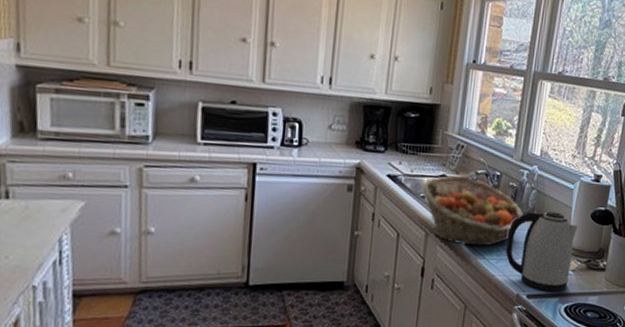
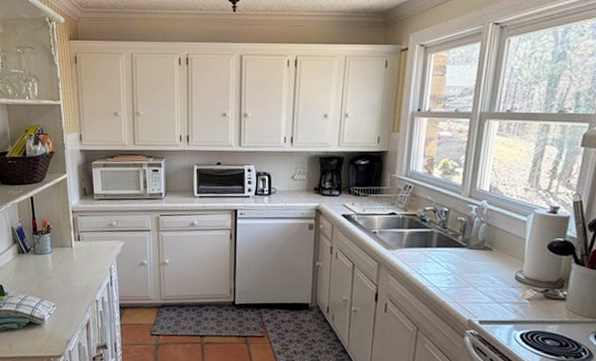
fruit basket: present [421,176,523,247] -> none [373,213,472,276]
kettle: present [505,211,578,291] -> none [455,243,533,319]

